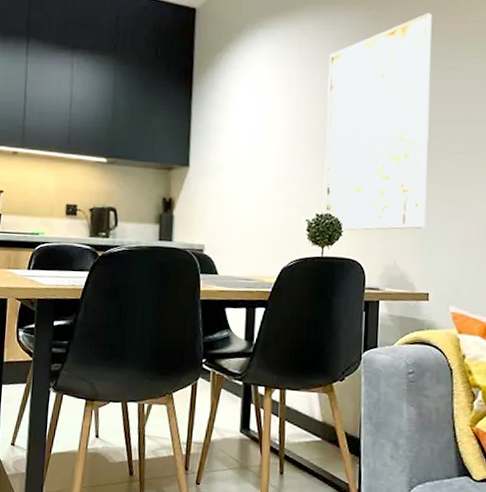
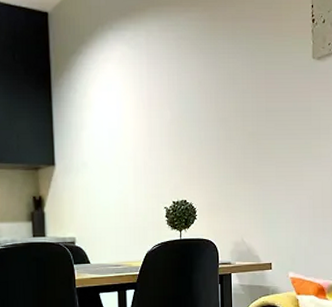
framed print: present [323,13,432,231] -> none [174,13,266,215]

